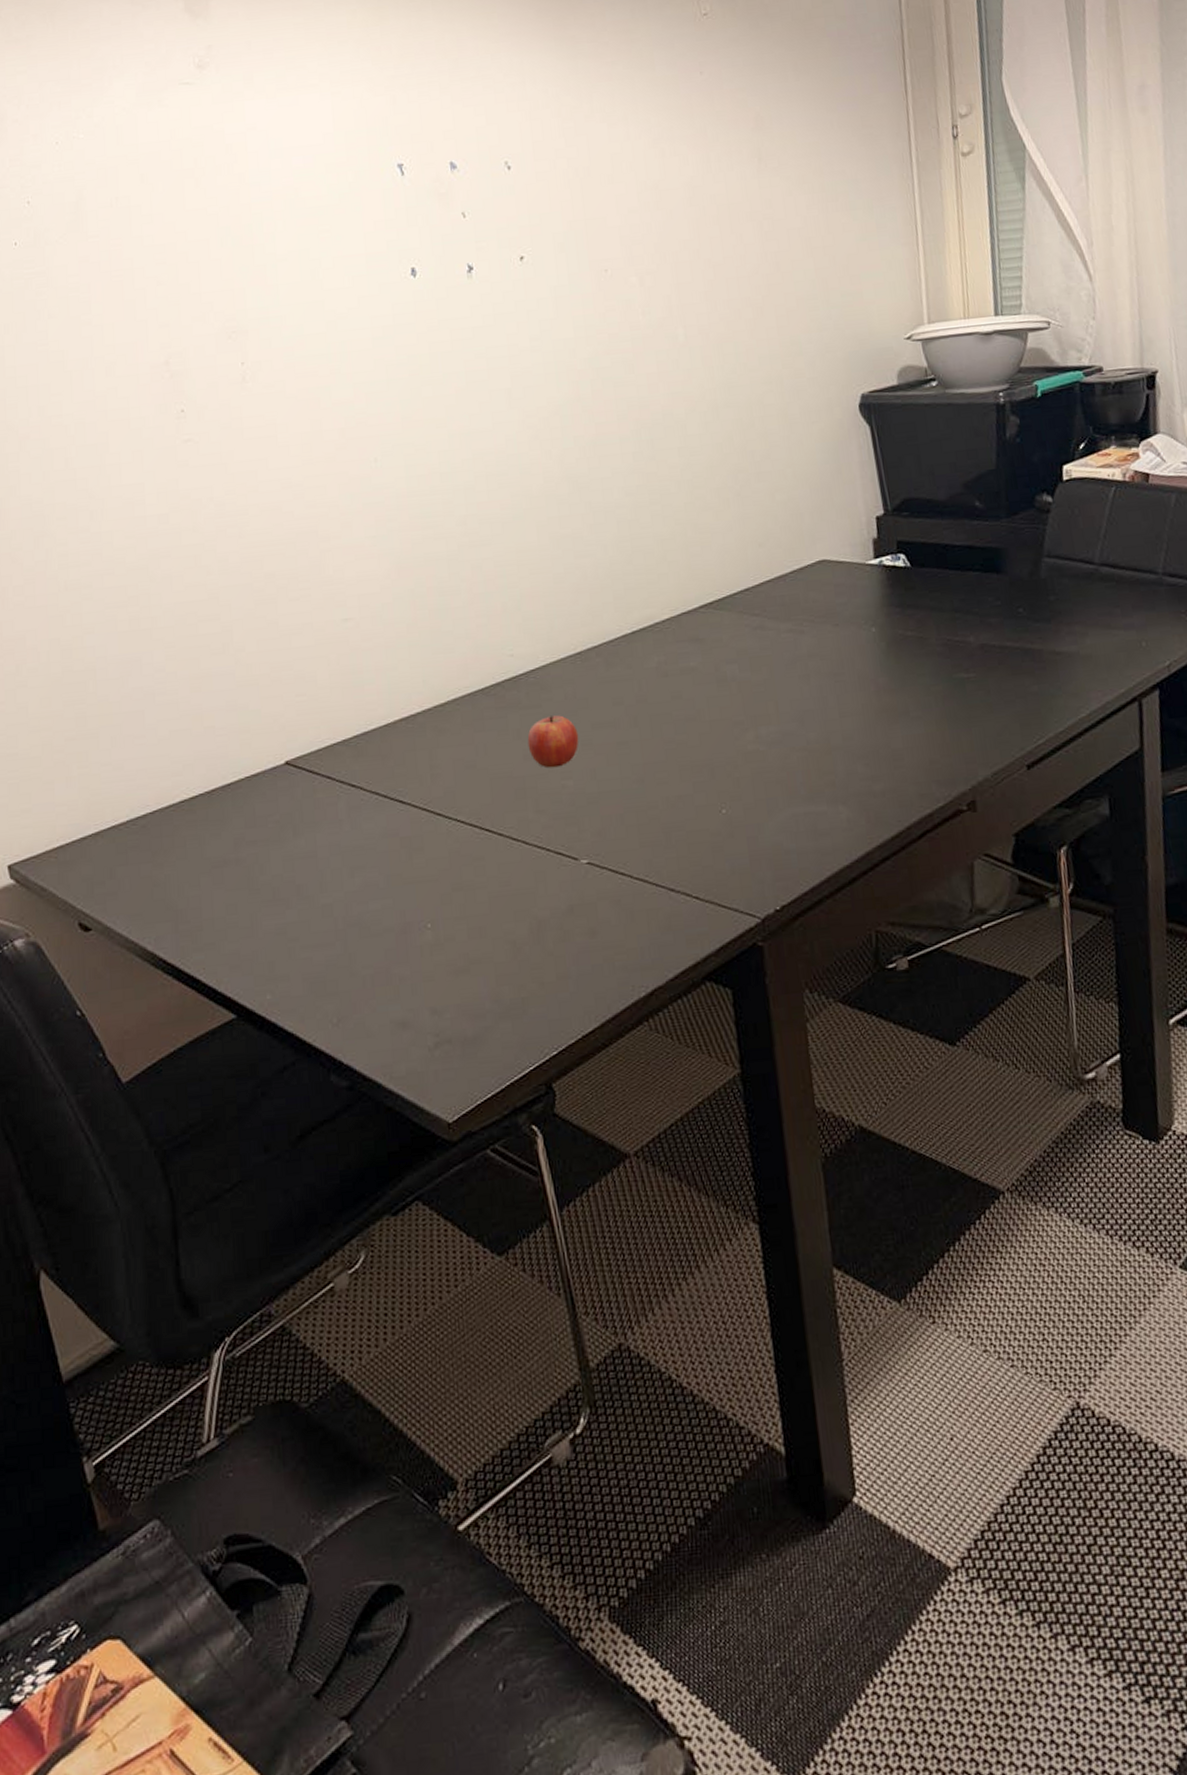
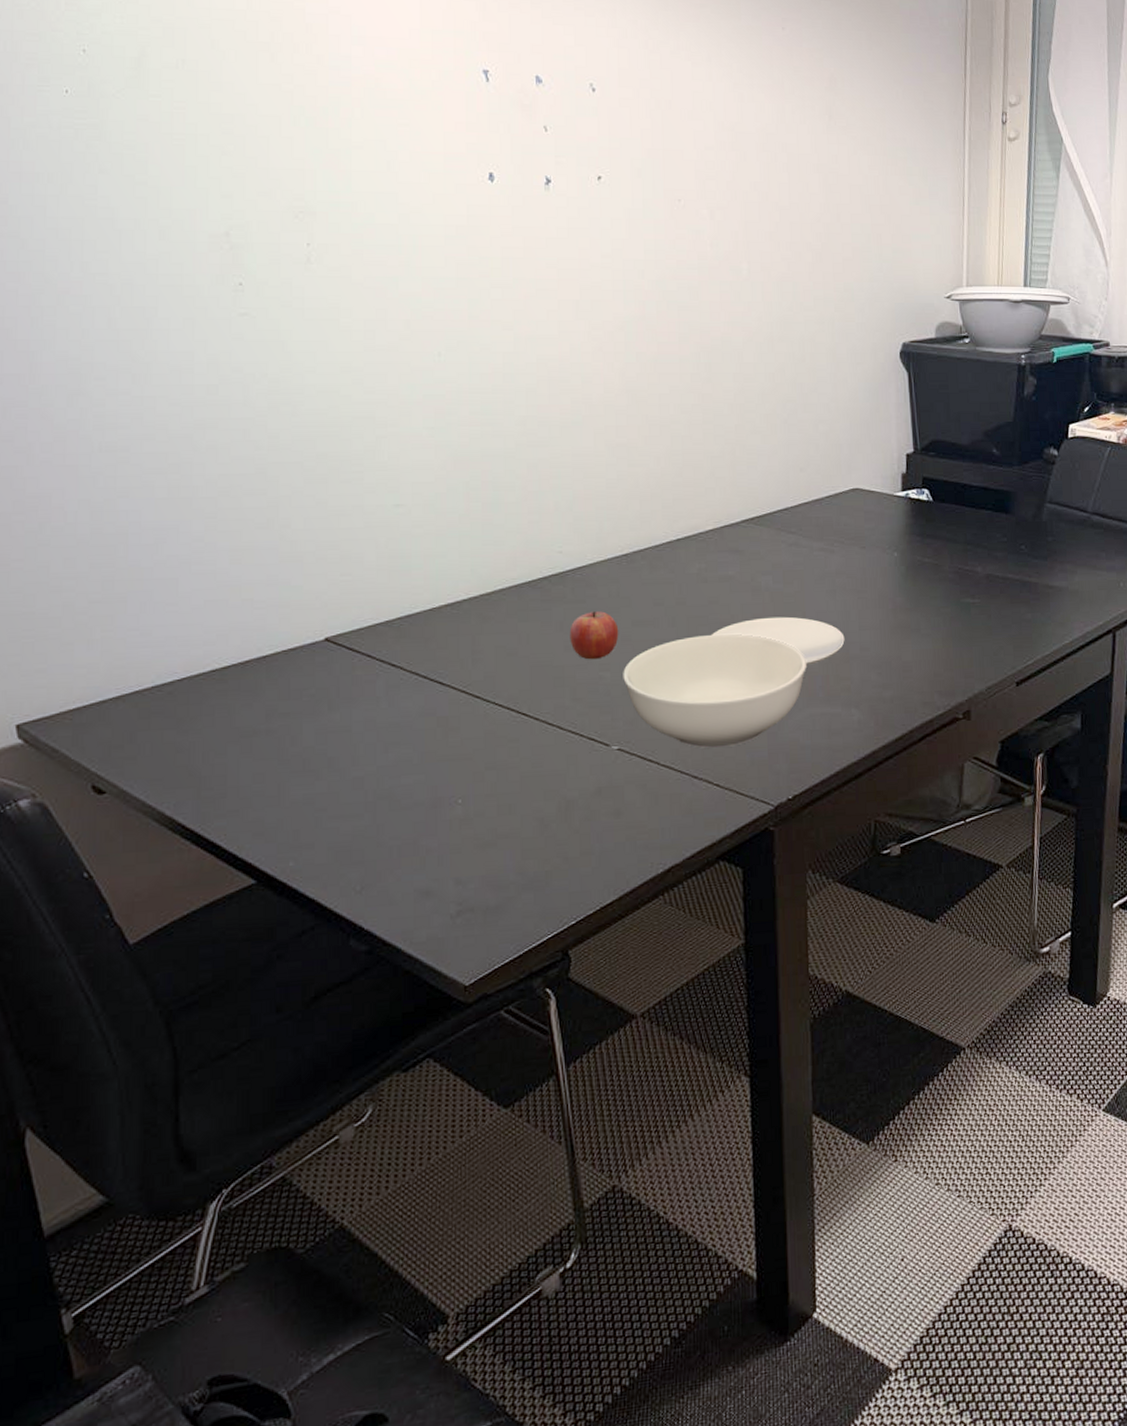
bowl: none [586,730,784,858] -> present [623,633,806,749]
plate: none [676,707,825,760] -> present [711,616,845,665]

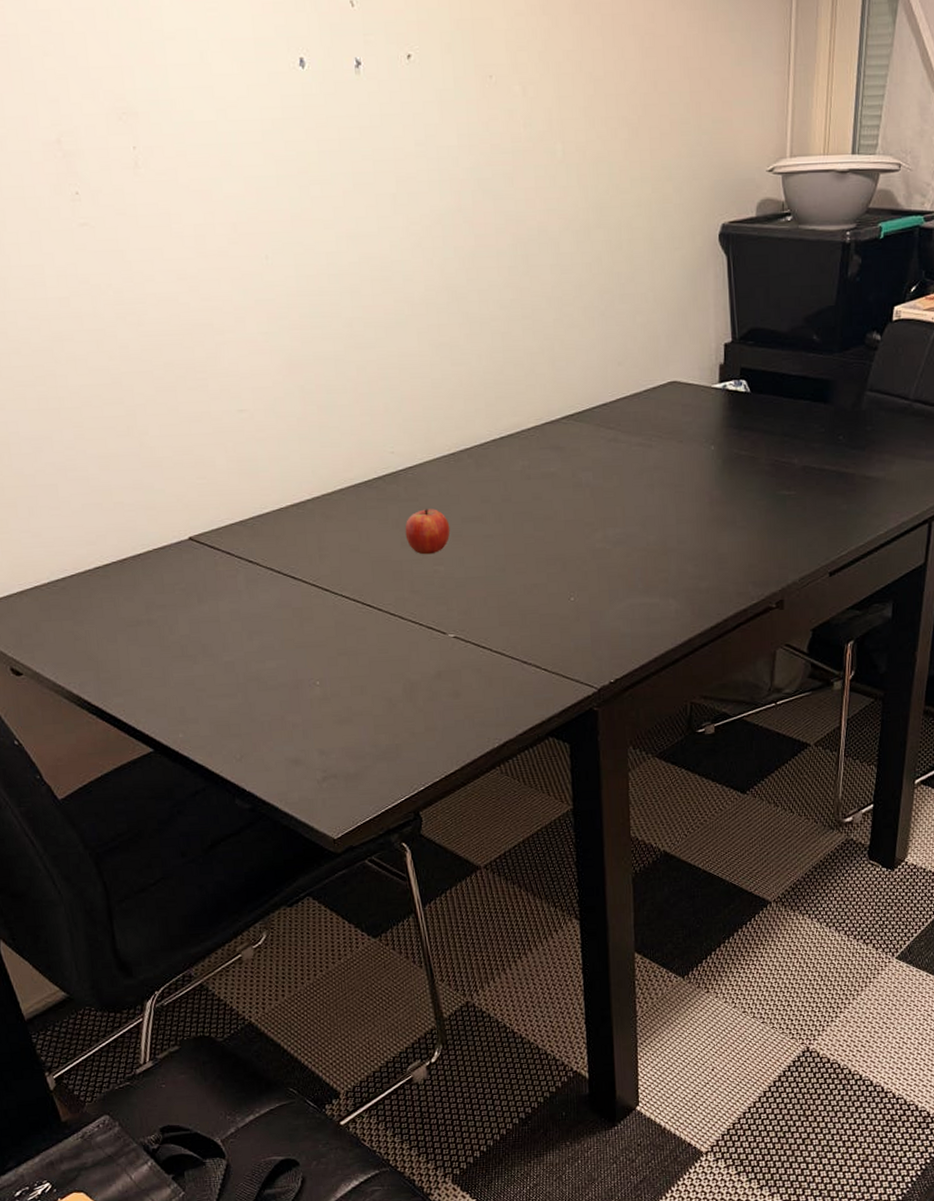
bowl: present [623,633,806,749] -> none [455,528,626,637]
plate: present [711,616,845,665] -> none [535,511,663,558]

